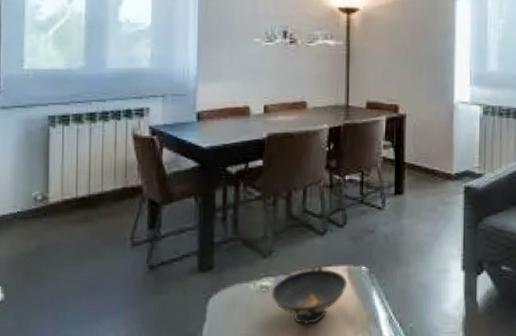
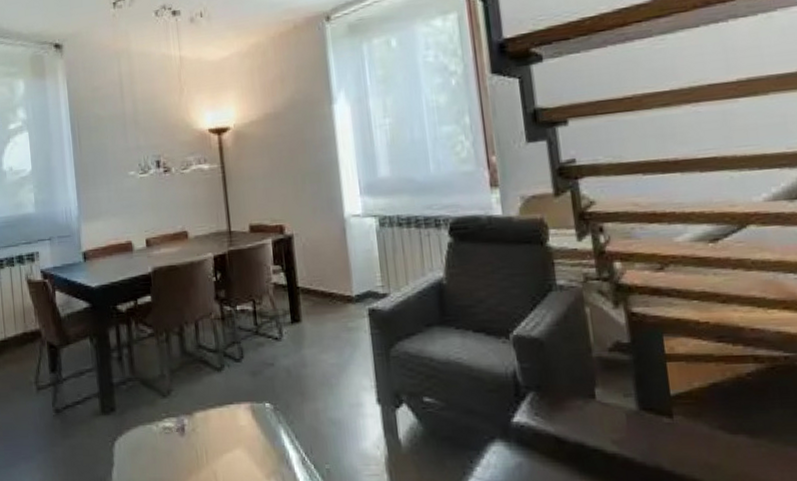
decorative bowl: present [271,264,347,325] -> none [175,402,252,468]

